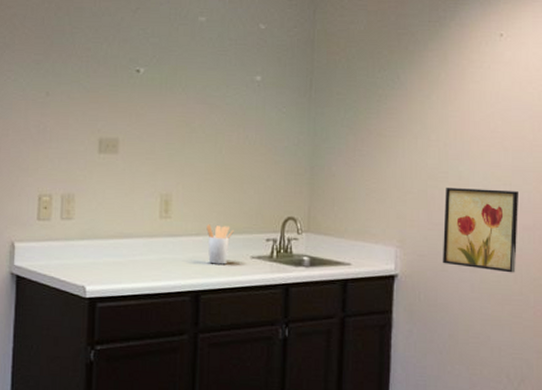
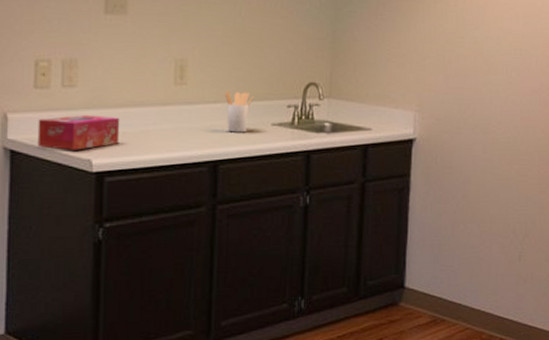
tissue box: none [39,245,111,277] -> present [37,115,120,150]
wall art: present [443,187,518,273] -> none [458,51,527,134]

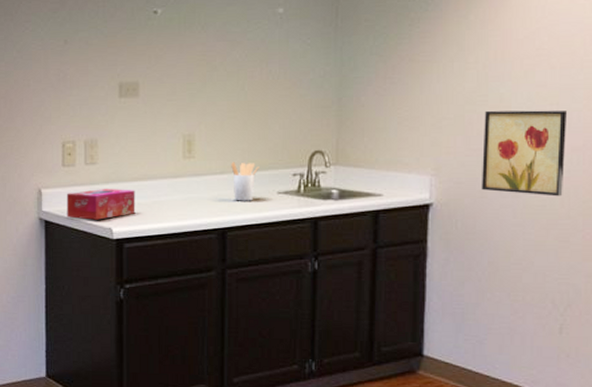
wall art: none [458,51,527,134] -> present [482,110,566,197]

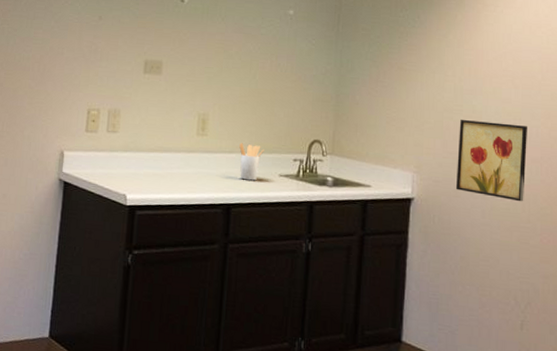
tissue box: present [66,189,136,220] -> none [85,156,151,186]

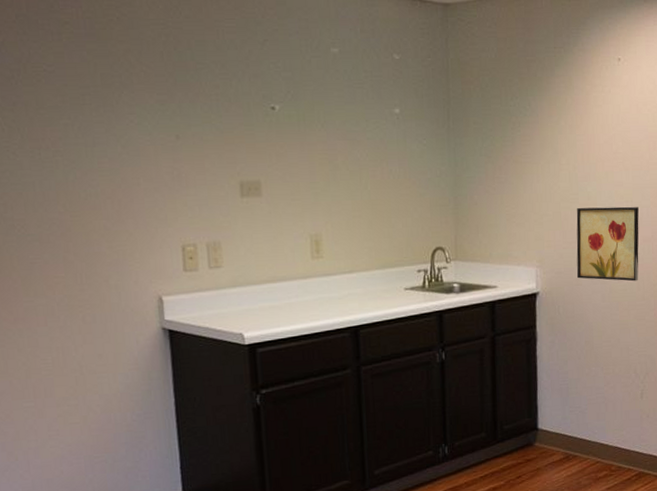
utensil holder: present [239,143,264,181] -> none [359,260,386,299]

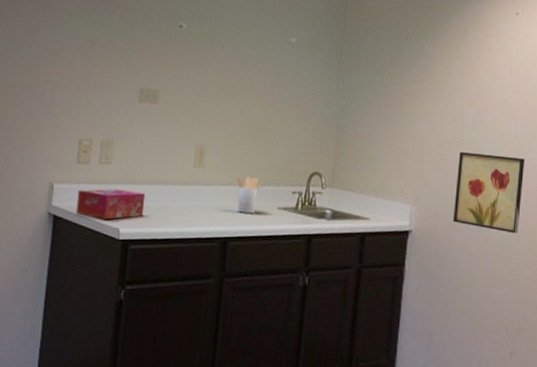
tissue box: none [191,292,267,326] -> present [76,188,146,219]
utensil holder: none [359,260,386,299] -> present [237,175,263,214]

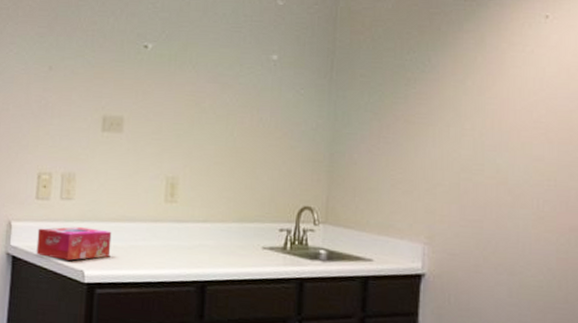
utensil holder: present [237,175,263,214] -> none [215,210,245,254]
wall art: present [453,151,525,234] -> none [477,180,564,279]

